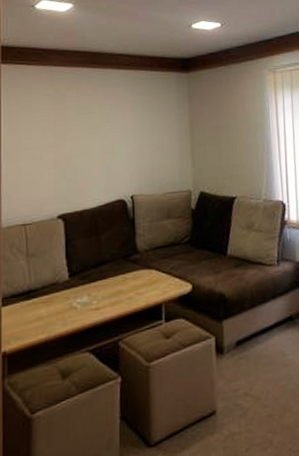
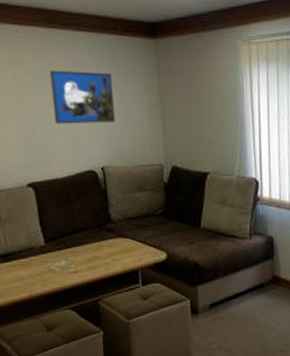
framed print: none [89,105,147,156] -> present [49,70,115,124]

